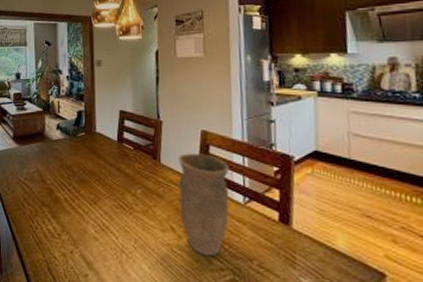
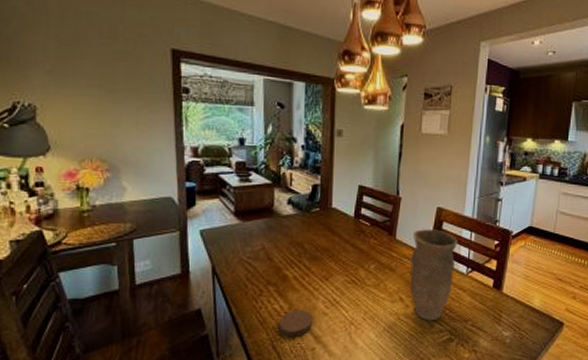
coaster: none [53,232,84,260] -> present [278,309,313,336]

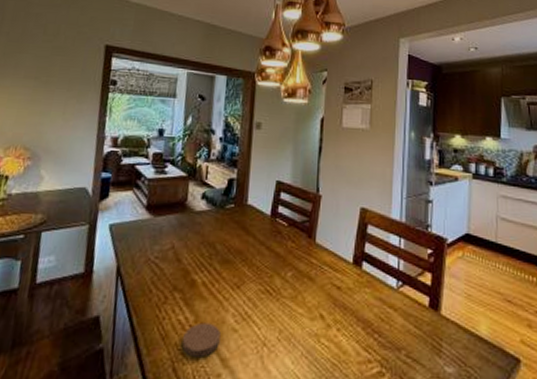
vase: present [410,229,459,321] -> none [331,232,386,347]

